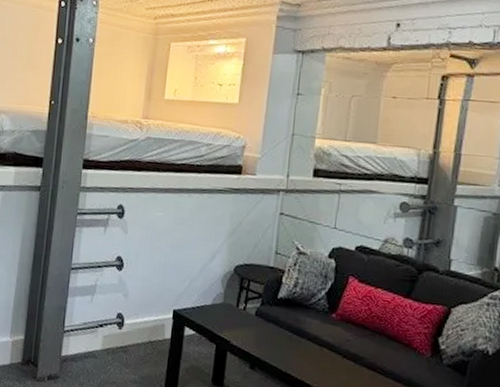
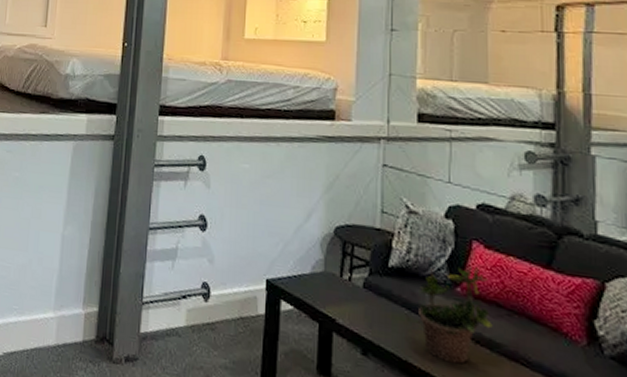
potted plant: none [299,290,359,374] -> present [419,258,493,364]

